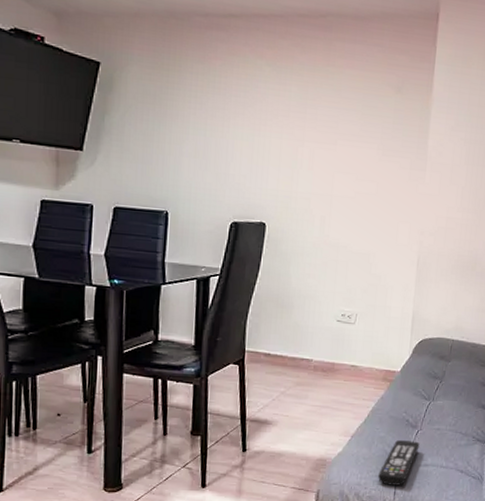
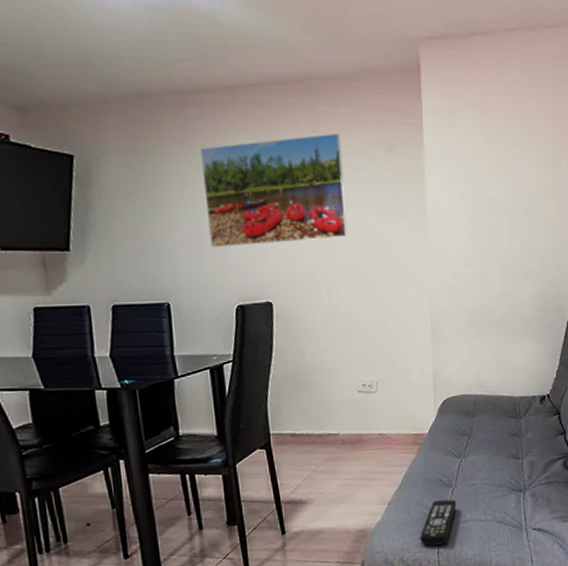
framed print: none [215,68,354,170] -> present [199,133,348,247]

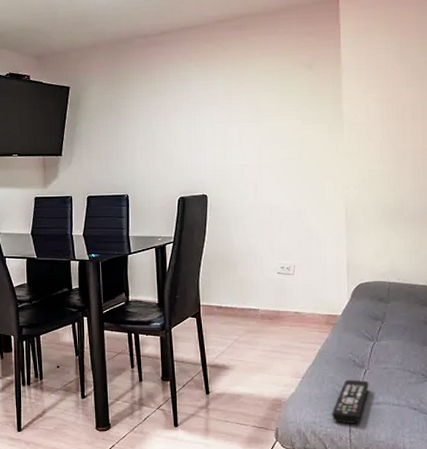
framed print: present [199,133,348,247] -> none [157,56,272,151]

